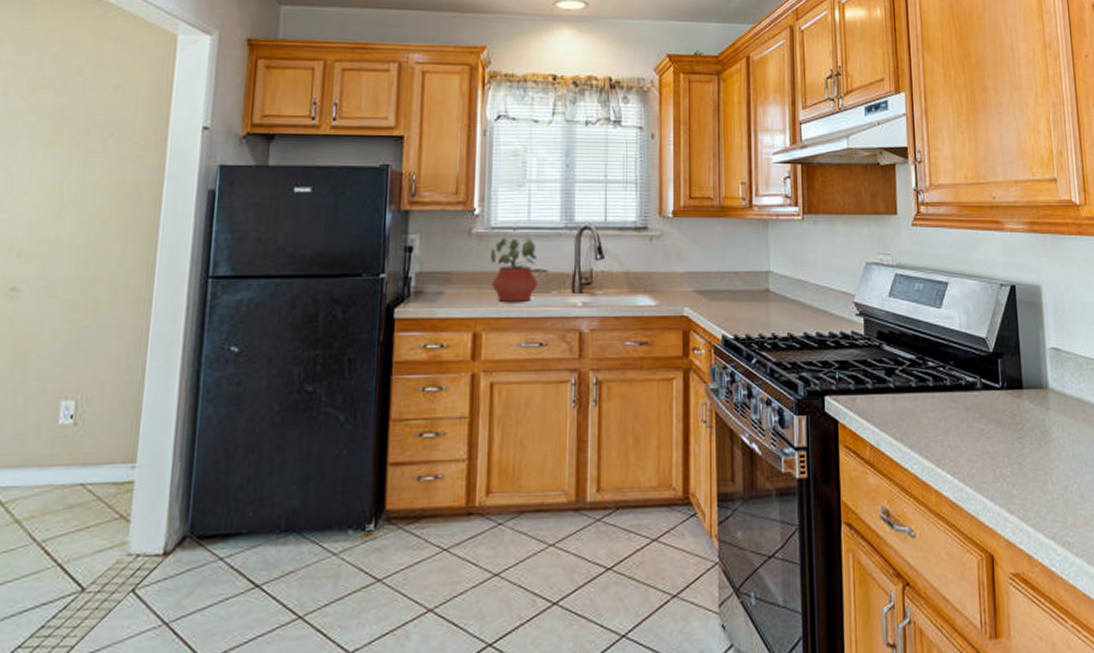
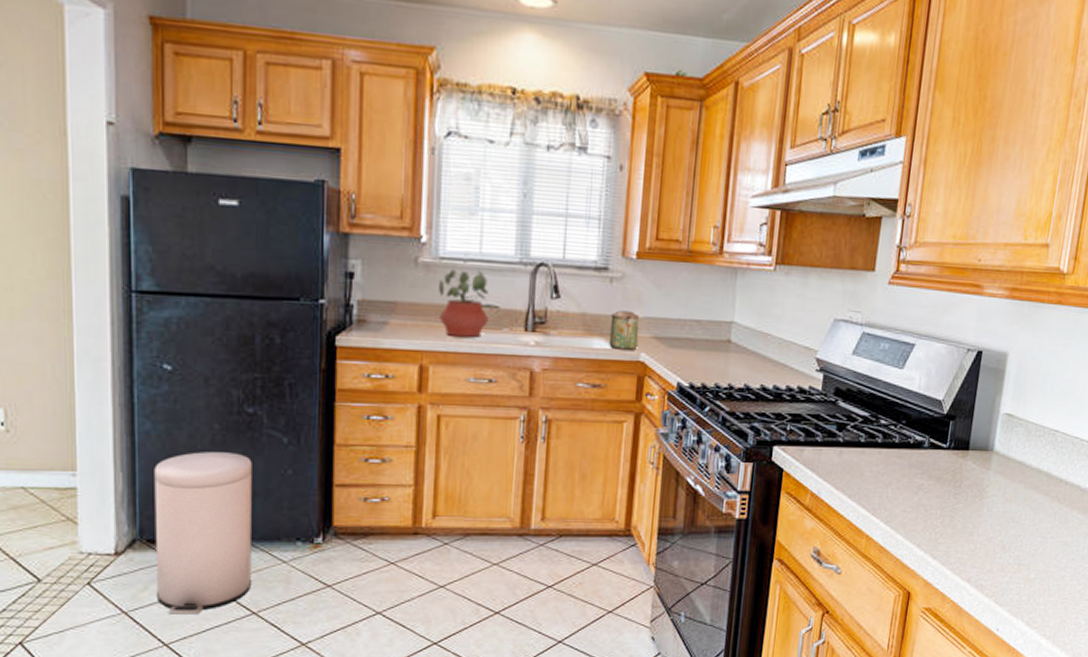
pedal bin: none [200,434,308,623] -> present [154,452,252,614]
canister: none [653,267,681,305] -> present [609,310,639,350]

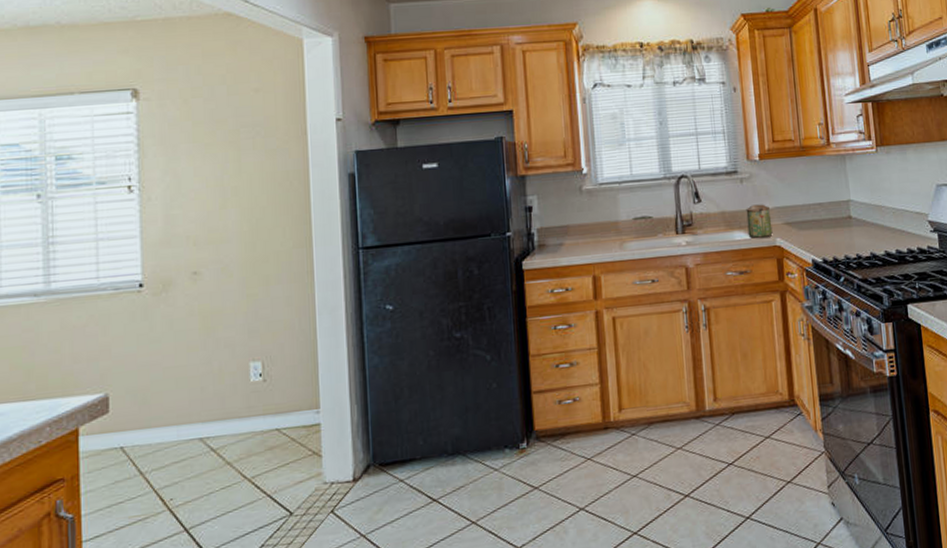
pedal bin: present [154,452,252,614] -> none [382,374,469,533]
potted plant: present [439,269,489,338] -> none [601,190,645,248]

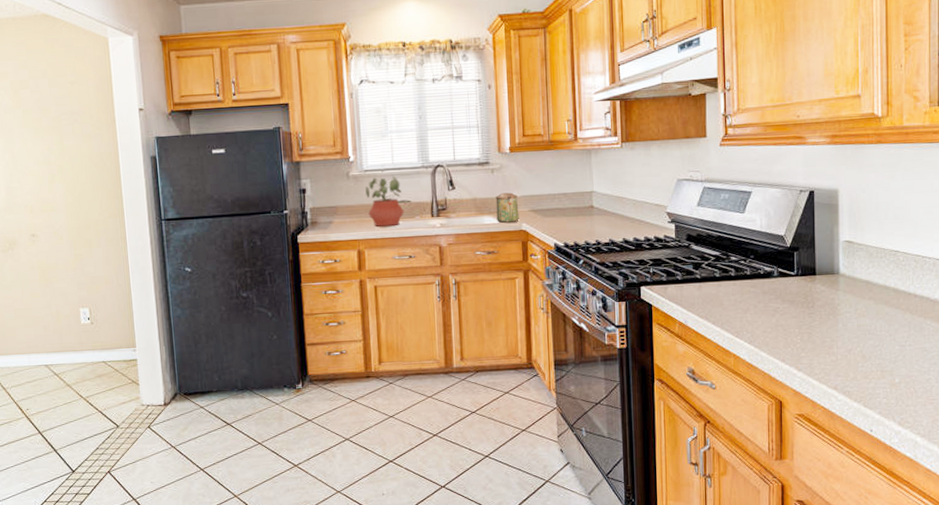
potted plant: none [601,190,645,248] -> present [365,177,404,227]

